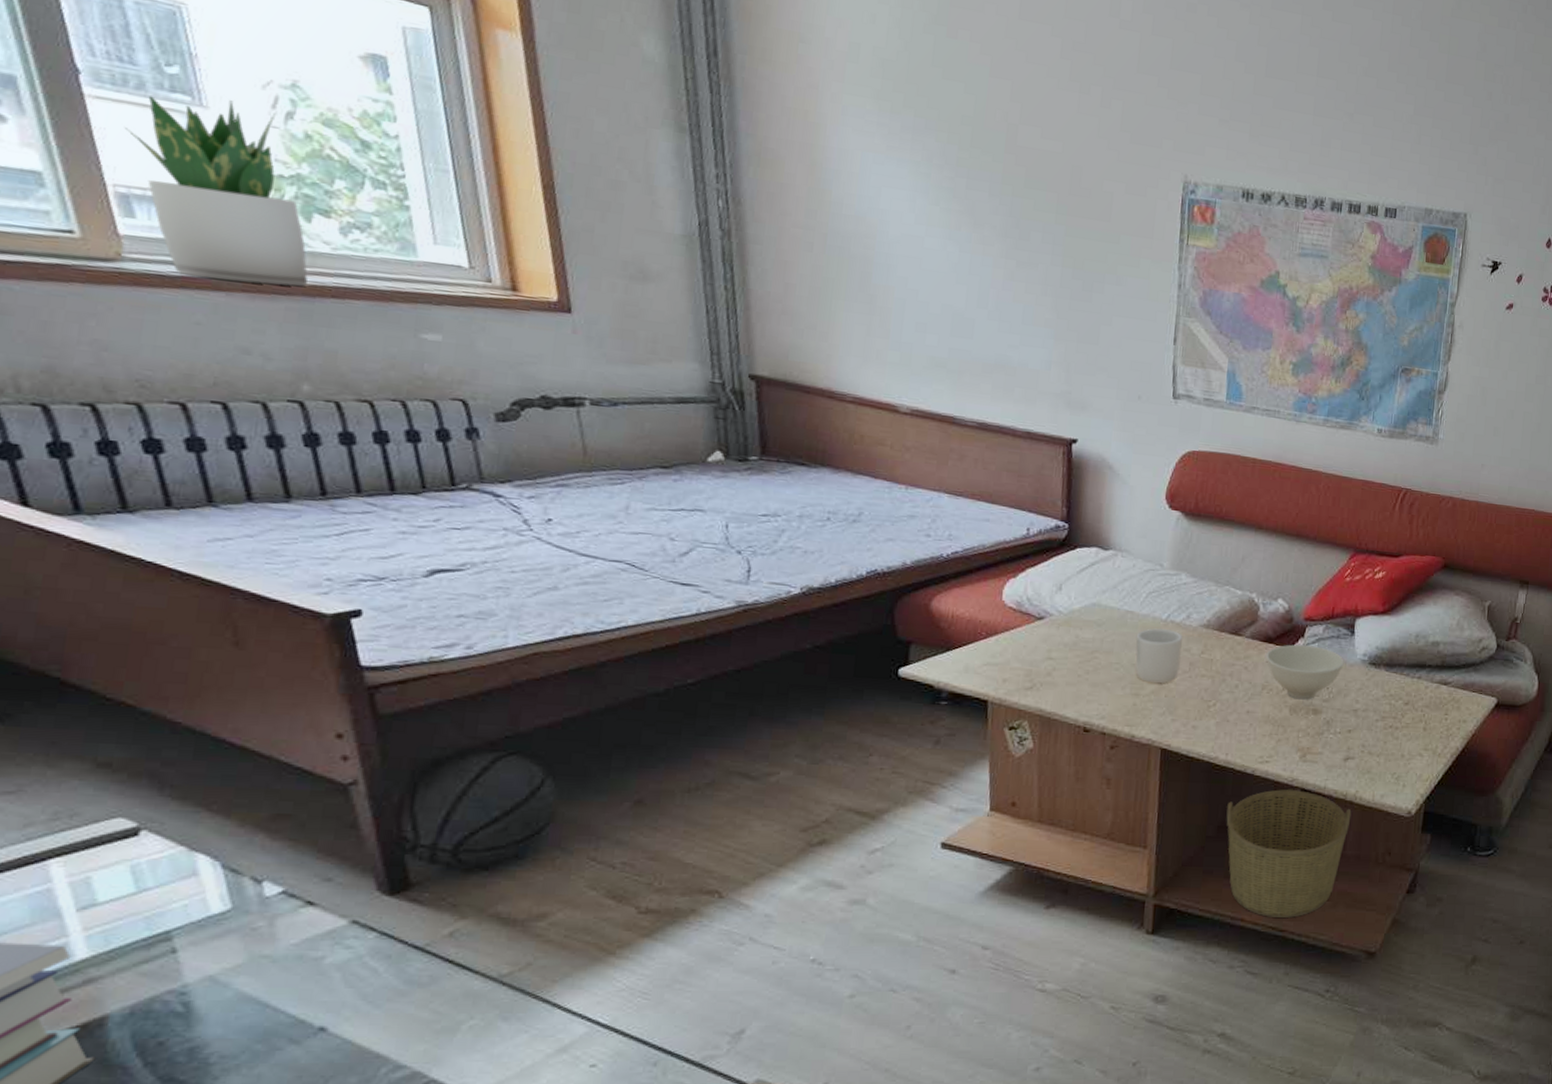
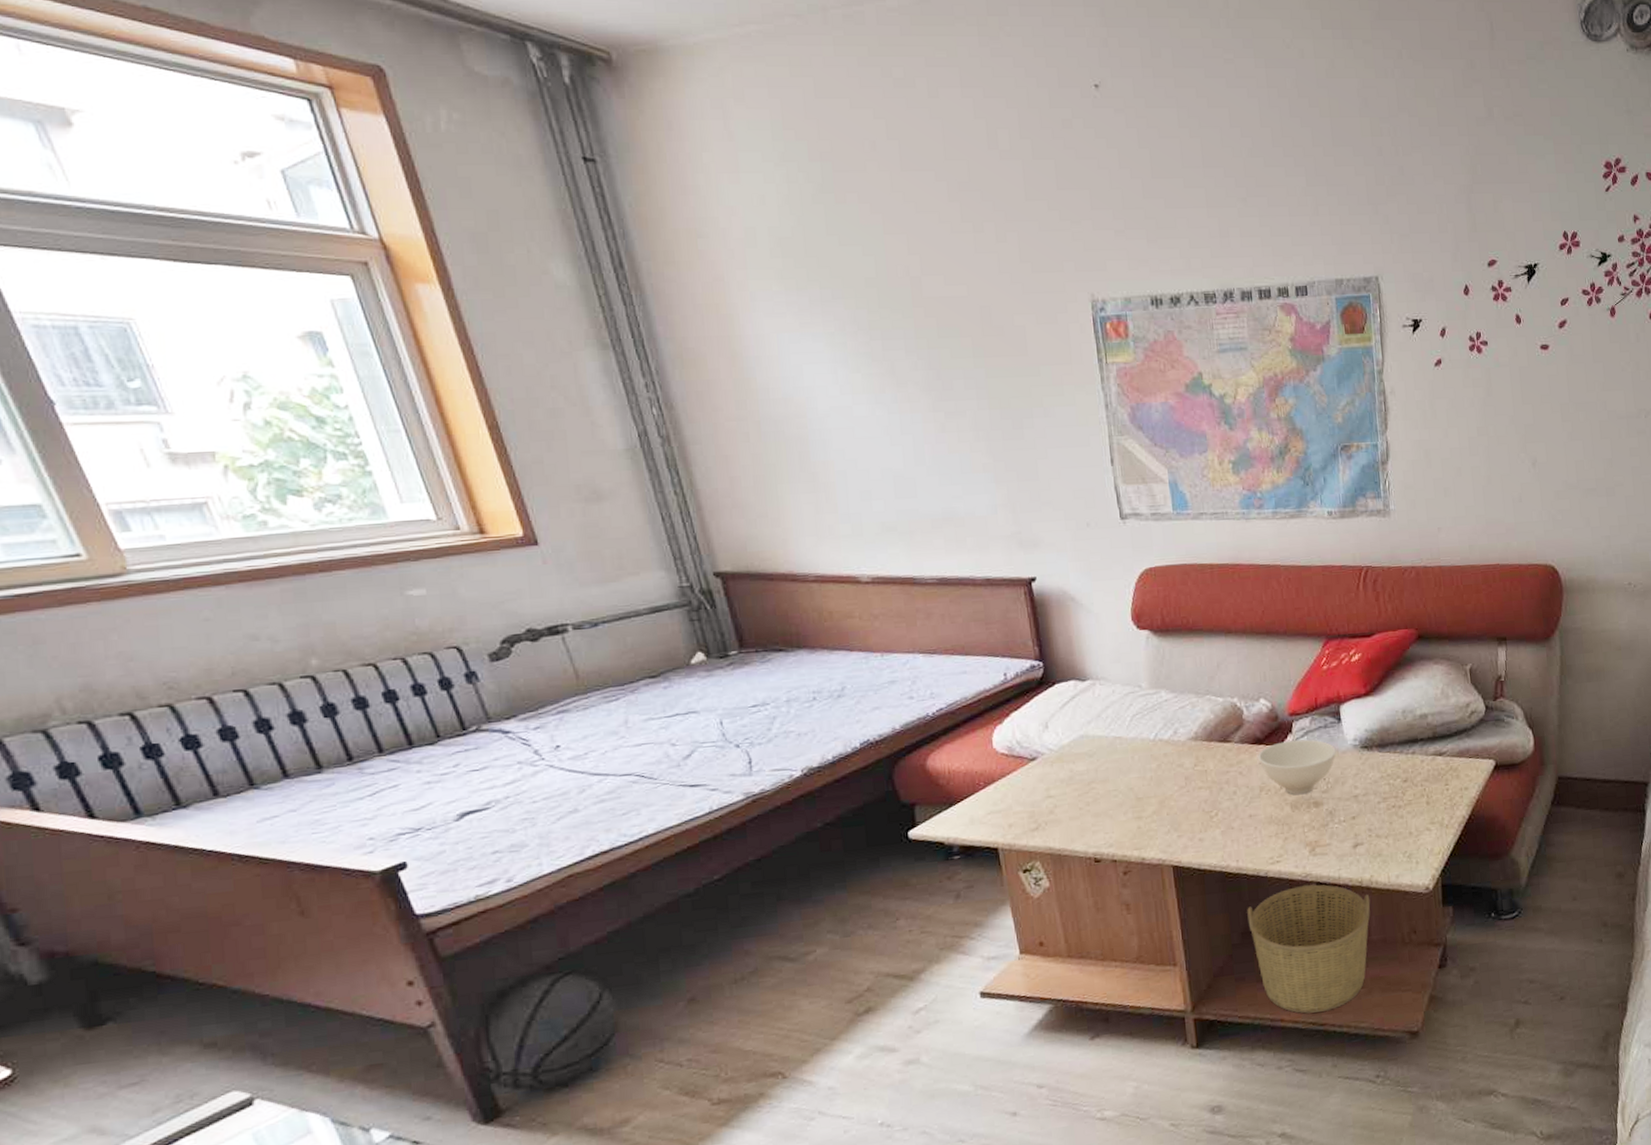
planter: present [125,96,308,287] -> none [105,403,295,577]
mug: present [1135,628,1182,684] -> none [1128,748,1176,804]

